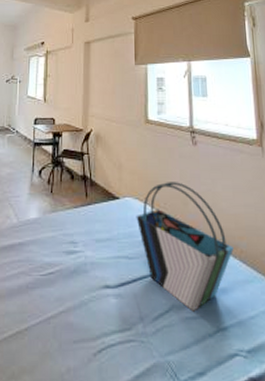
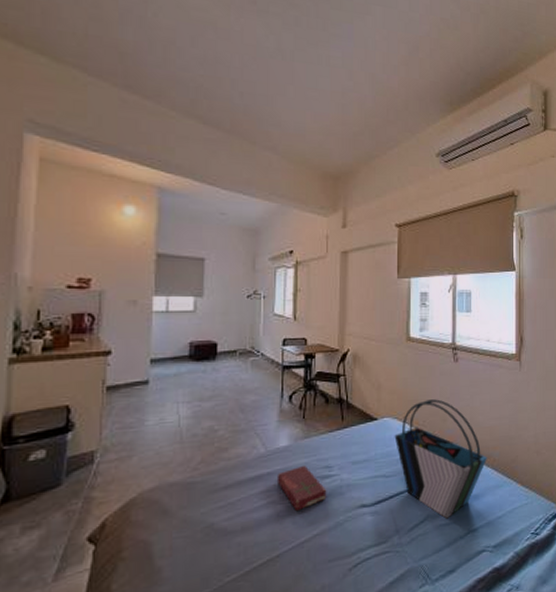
book: none [26,239,72,285] -> present [276,466,327,512]

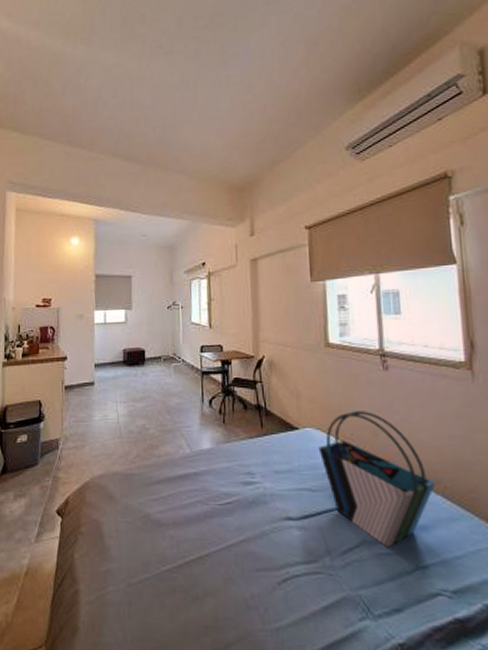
book: present [276,466,327,512] -> none [202,470,251,514]

